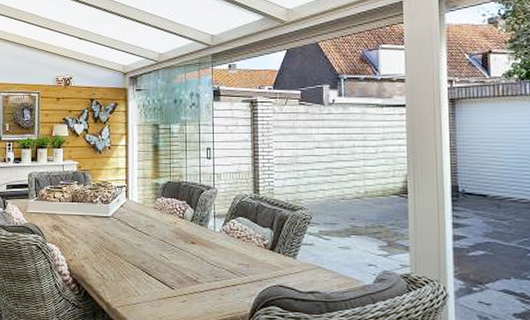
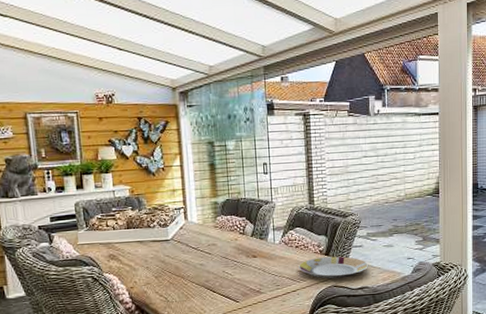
plate: none [240,252,320,279] -> present [299,256,368,279]

